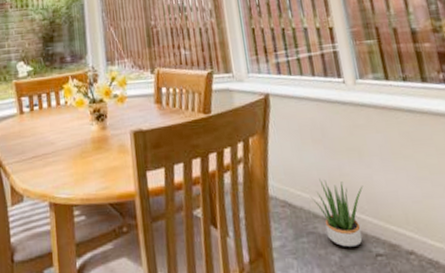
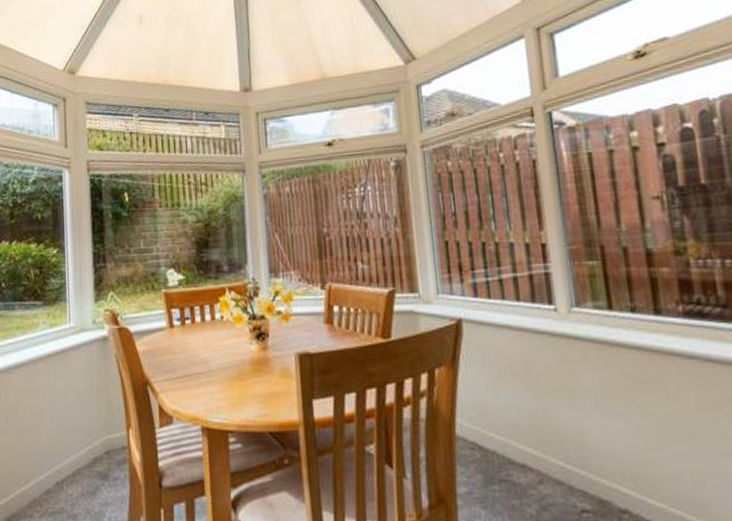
potted plant: present [311,179,363,248] -> none [506,420,571,501]

